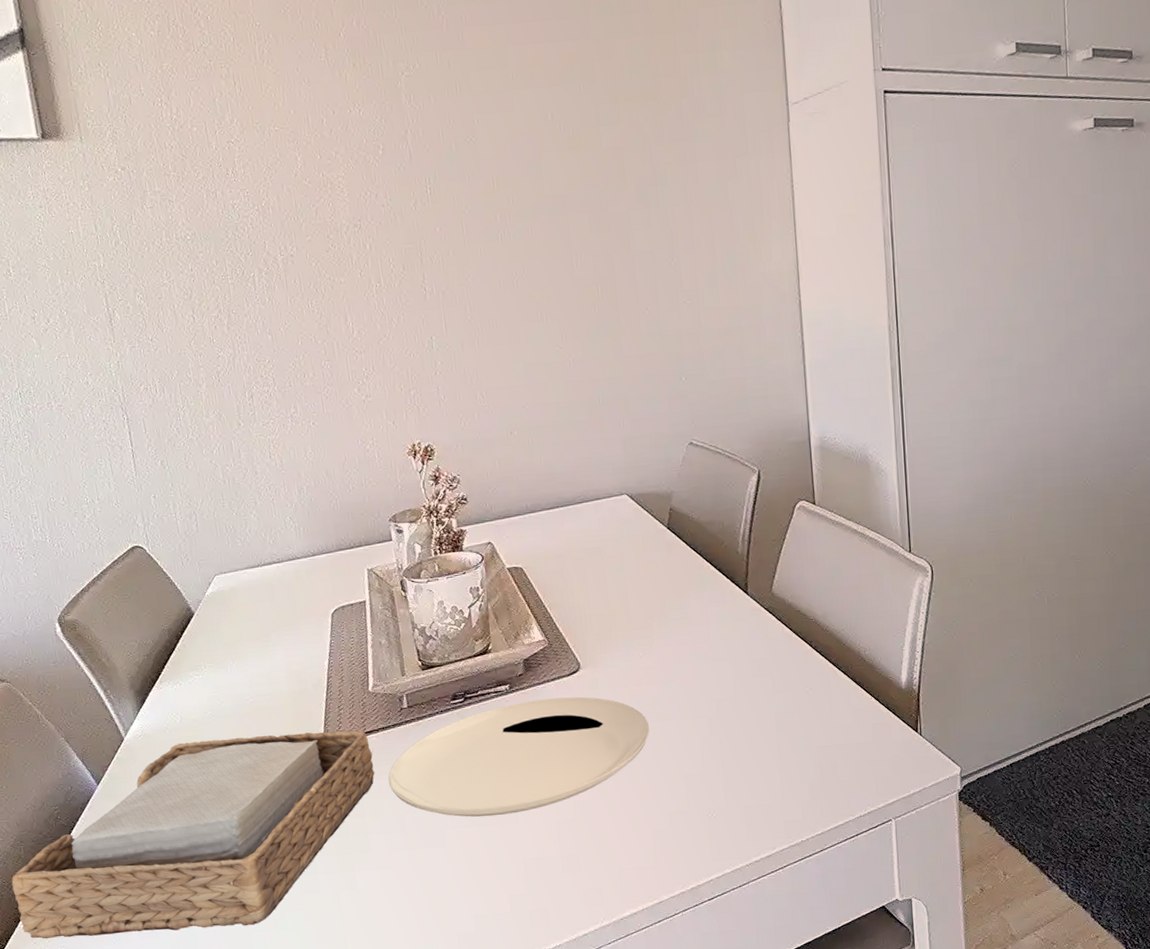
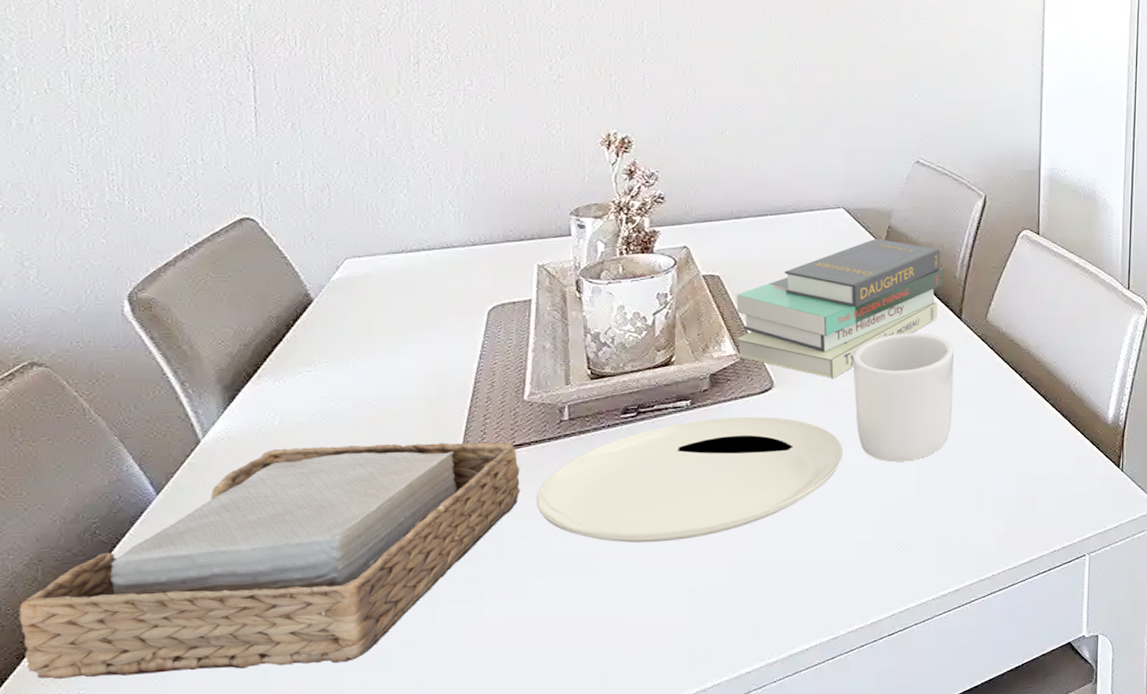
books: none [538,520,727,658] -> present [735,238,944,378]
mug: none [649,609,748,735] -> present [853,333,955,462]

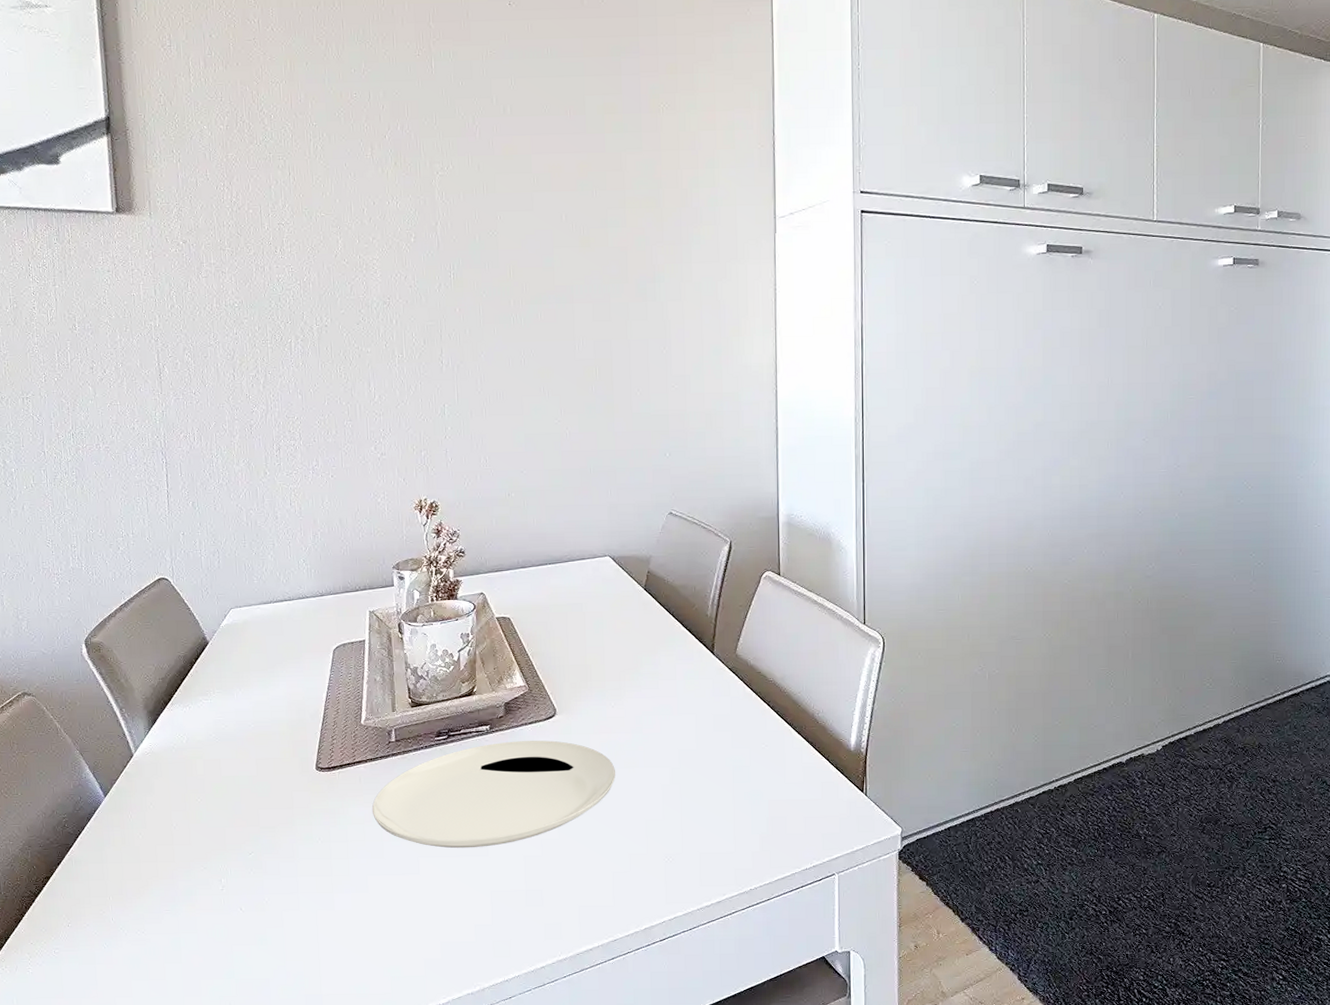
napkin holder: present [18,442,521,679] -> none [16,759,360,940]
books: present [735,238,944,378] -> none [523,582,697,707]
mug: present [853,333,955,462] -> none [621,666,709,783]

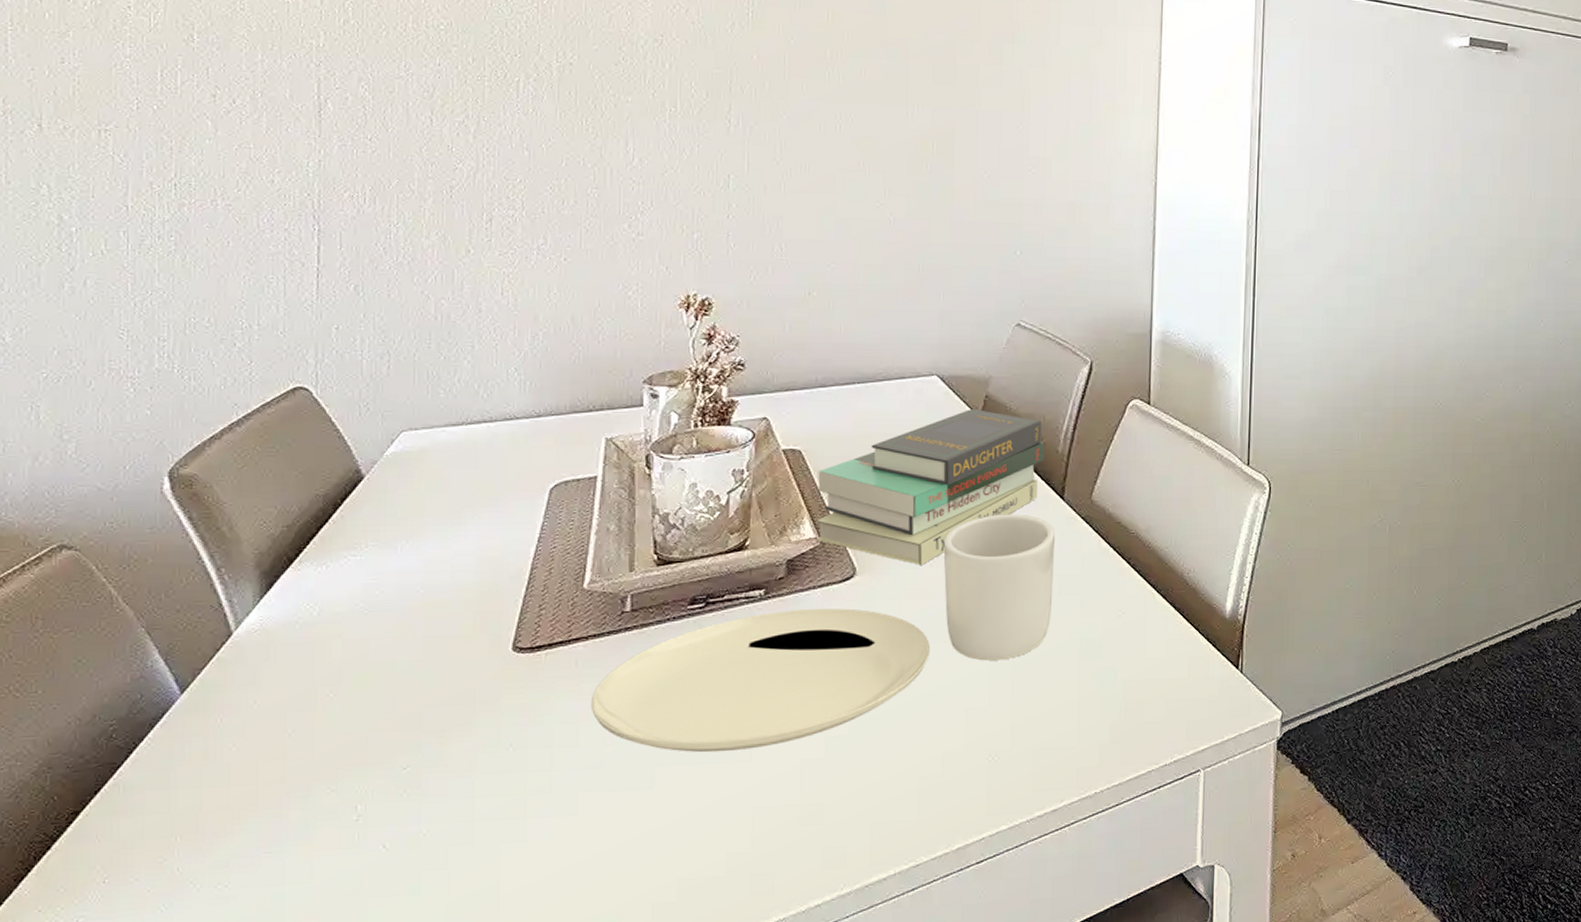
books: none [523,582,697,707] -> present [816,408,1045,565]
mug: none [621,666,709,783] -> present [943,514,1056,661]

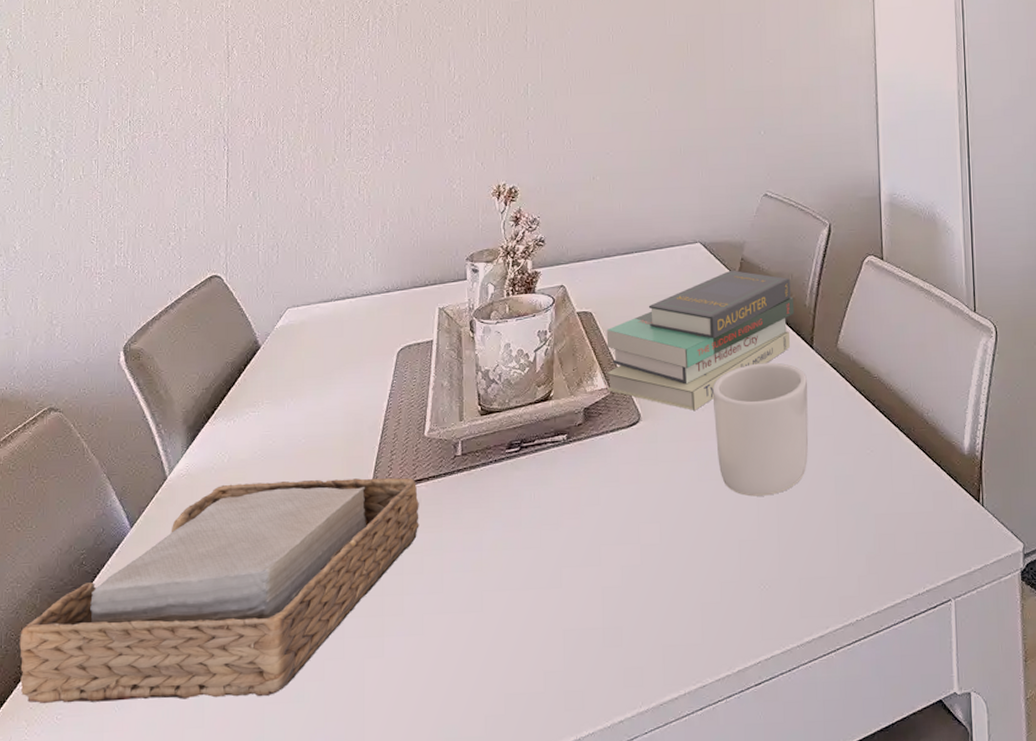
napkin holder: none [21,636,575,905] -> present [19,477,419,703]
plate: present [592,608,930,753] -> none [433,450,705,580]

